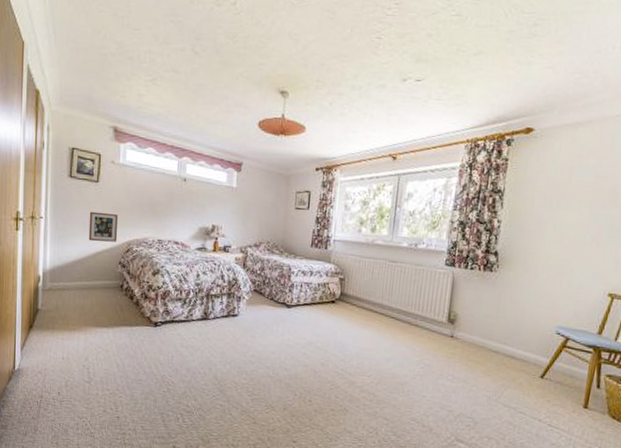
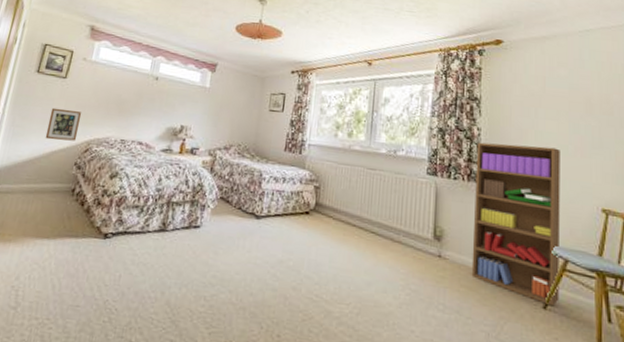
bookshelf: none [479,234,577,376] -> present [471,142,561,307]

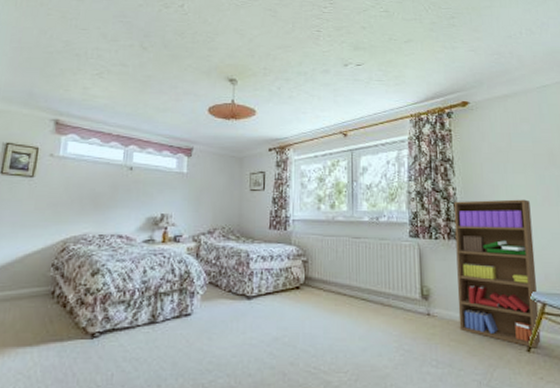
picture frame: present [45,107,82,141] -> none [16,209,55,243]

